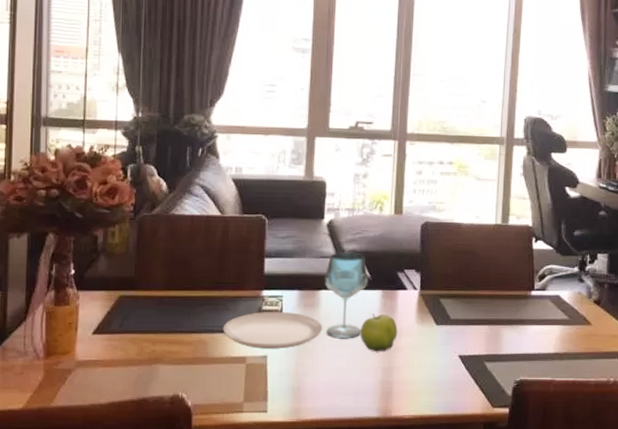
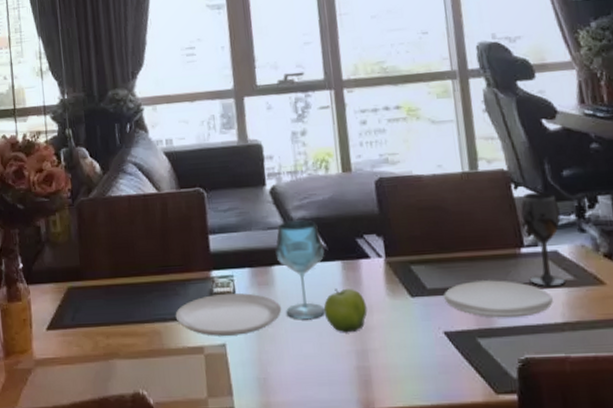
plate: none [463,315,549,347] -> present [444,280,553,318]
wine glass: none [534,247,567,324] -> present [521,192,565,287]

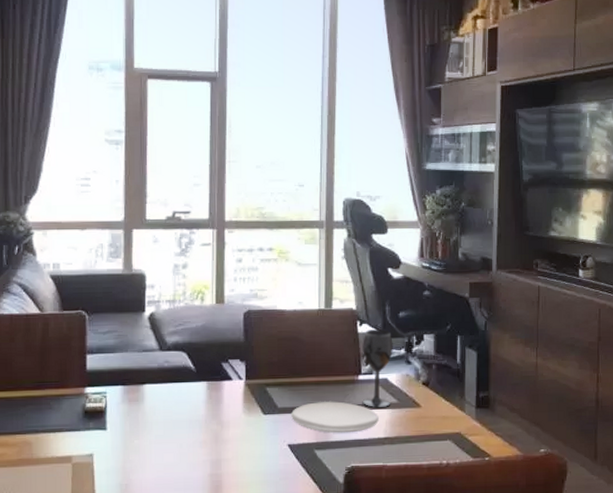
plate: present [175,292,282,336] -> none [47,408,149,447]
wine glass: present [275,220,325,320] -> none [148,344,193,433]
fruit: present [323,288,368,332] -> none [186,405,225,444]

